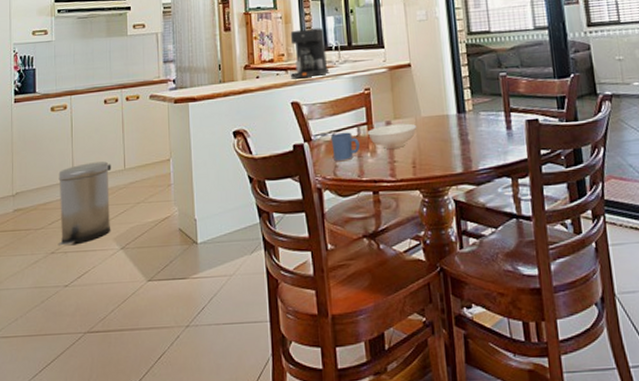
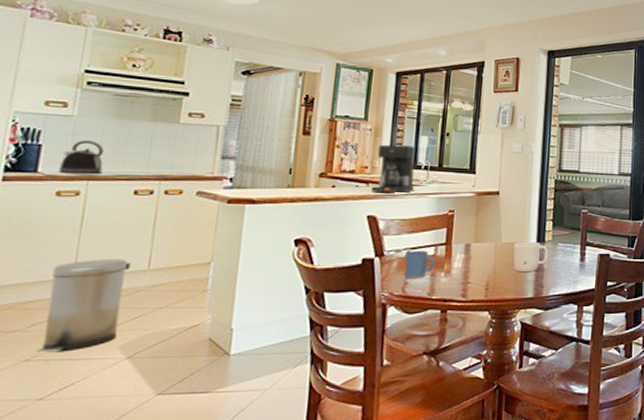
kettle: none [49,60,78,92] -> present [58,140,104,175]
bowl: present [367,123,417,150] -> none [444,247,496,271]
mug: none [434,112,472,147] -> present [513,241,549,273]

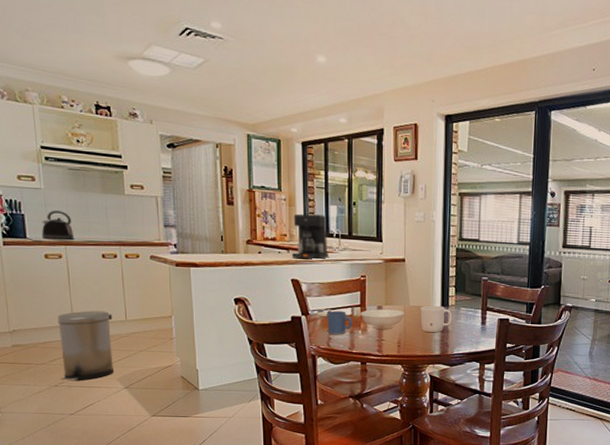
bowl: none [444,247,496,271] -> present [360,309,405,330]

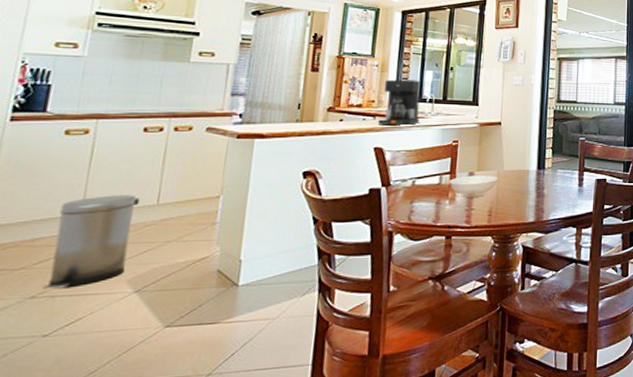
kettle: present [41,211,74,240] -> none [68,80,114,113]
mug: present [327,311,352,335] -> none [410,180,440,207]
mug: present [420,305,452,333] -> none [514,169,549,198]

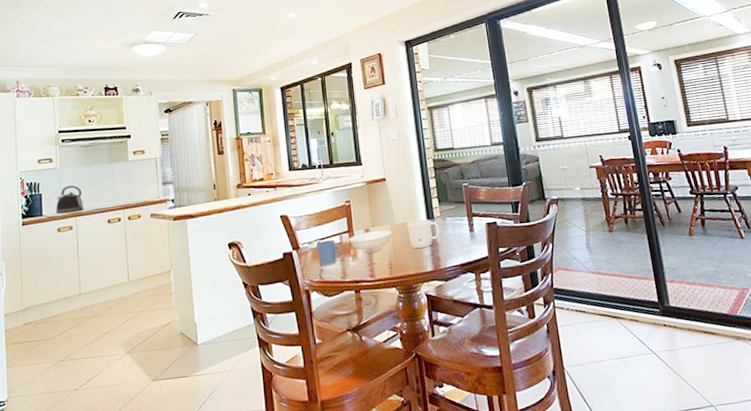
pedal bin: present [42,195,140,290] -> none [66,275,116,354]
kettle: none [68,80,114,113] -> present [55,185,83,214]
coffee maker: present [378,79,421,126] -> none [278,149,313,195]
mug: none [410,180,440,207] -> present [317,239,342,267]
mug: none [514,169,549,198] -> present [407,219,440,249]

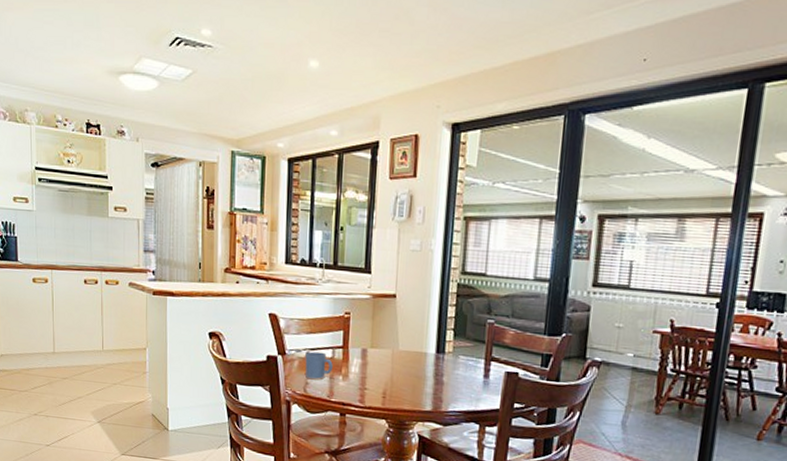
kettle: present [55,185,83,214] -> none [31,233,59,264]
bowl: present [348,230,393,253] -> none [341,352,393,377]
mug: present [407,219,440,249] -> none [410,351,449,385]

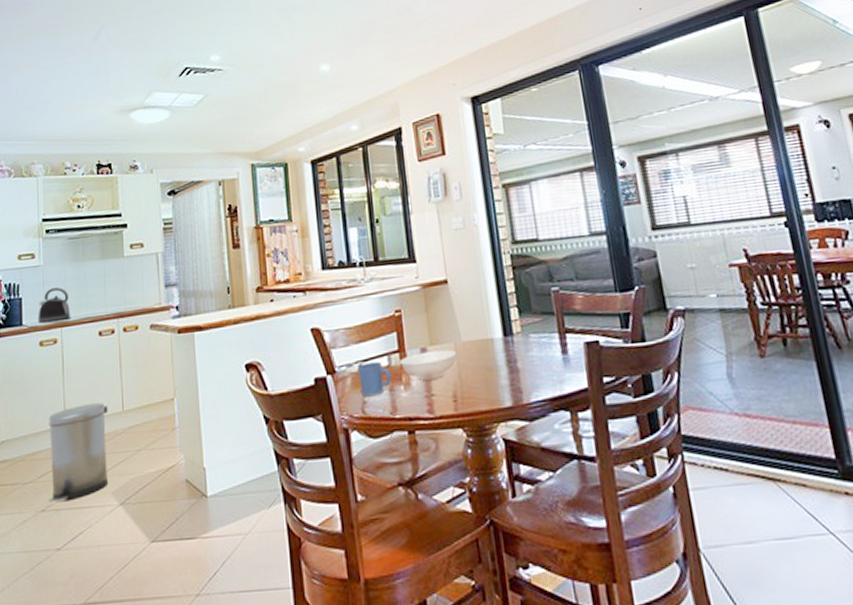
kettle: none [31,233,59,264] -> present [38,287,70,324]
pedal bin: none [40,338,90,411] -> present [48,403,108,503]
bowl: none [341,352,393,377] -> present [399,349,457,381]

